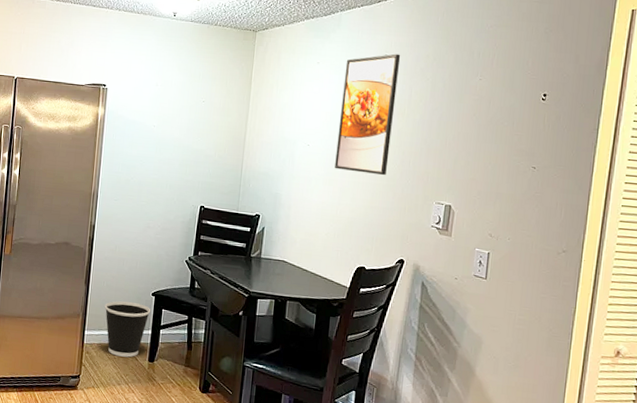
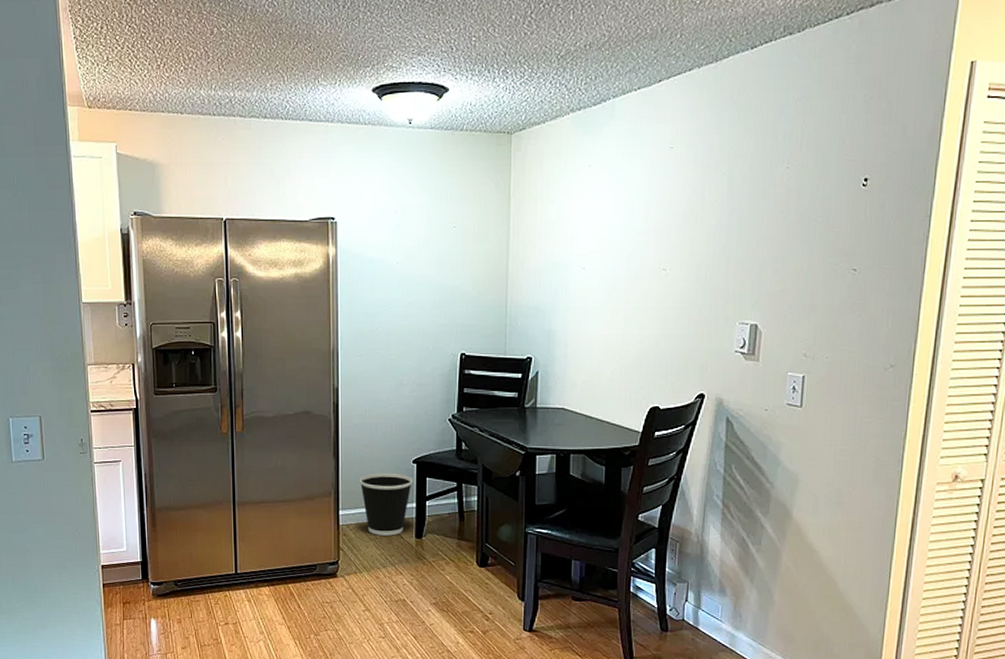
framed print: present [335,53,401,176] -> none [617,145,690,297]

